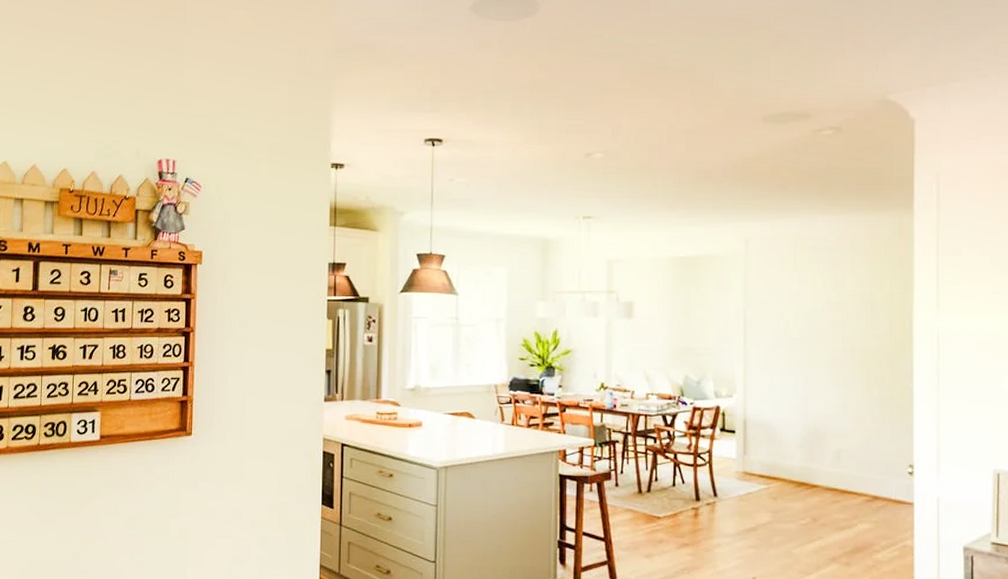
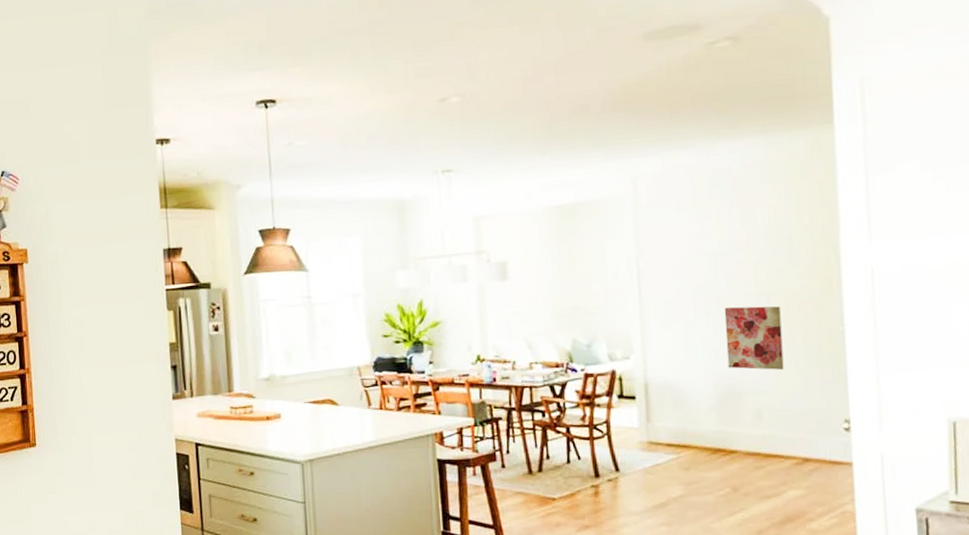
wall art: none [814,358,862,417] -> present [724,306,784,370]

